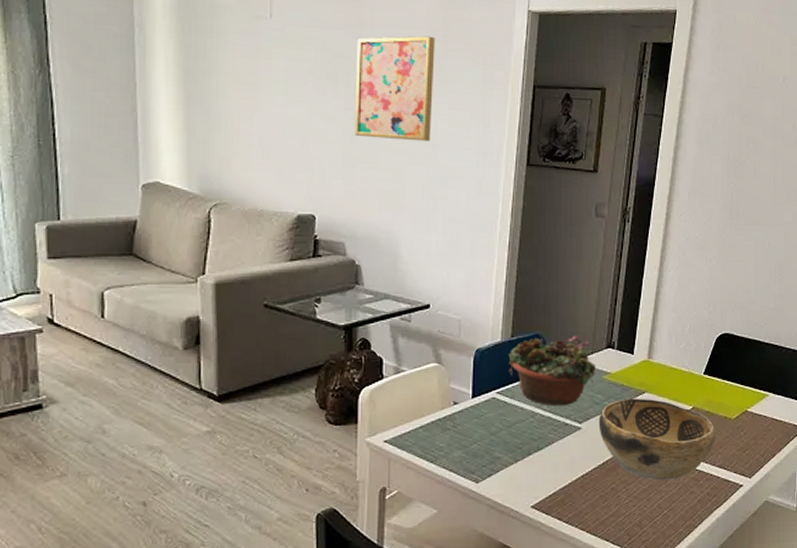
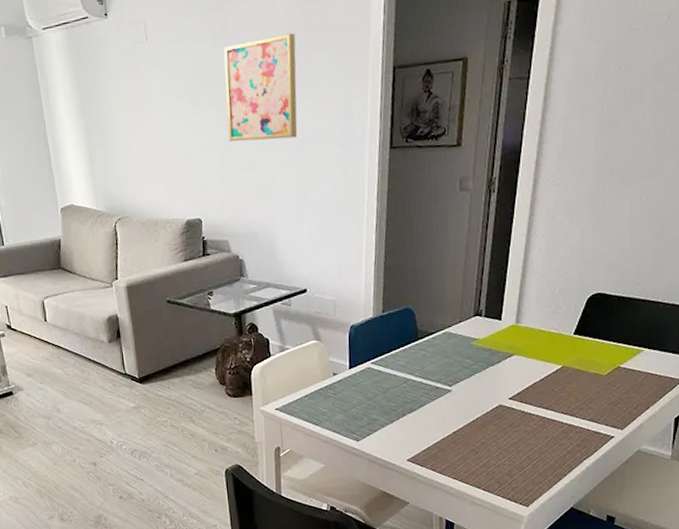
succulent planter: present [508,330,596,406] -> none [380,305,464,372]
decorative bowl: present [598,398,715,481] -> none [468,360,586,435]

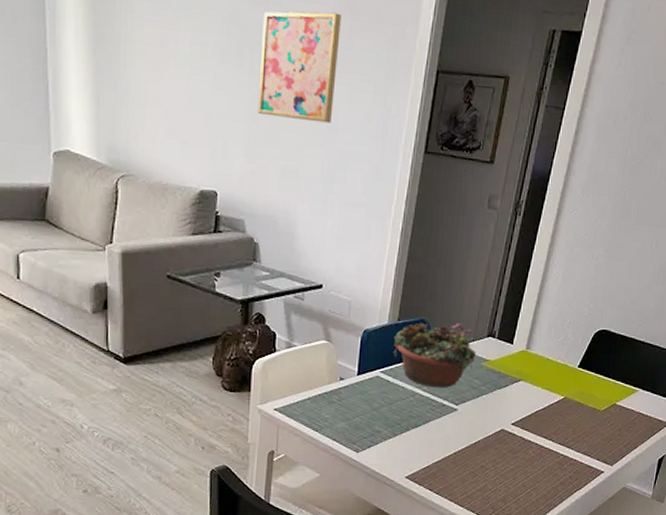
succulent planter: none [380,305,464,372] -> present [393,316,476,388]

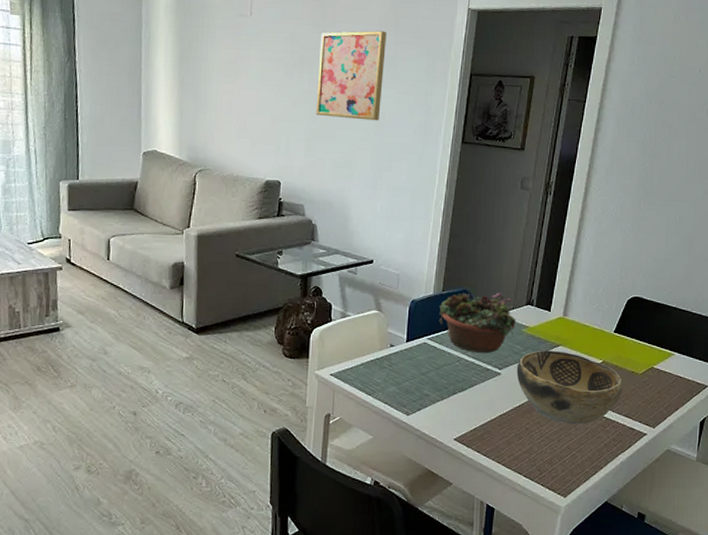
decorative bowl: none [474,385,584,462] -> present [516,350,623,425]

